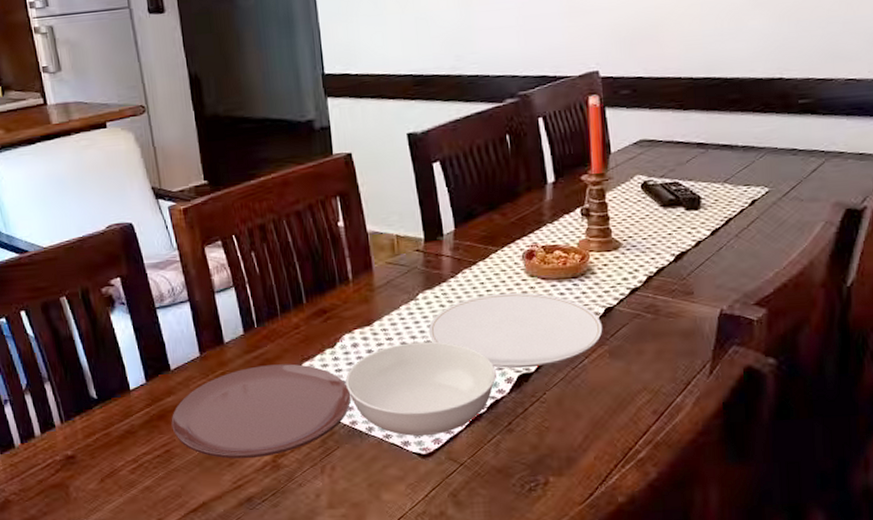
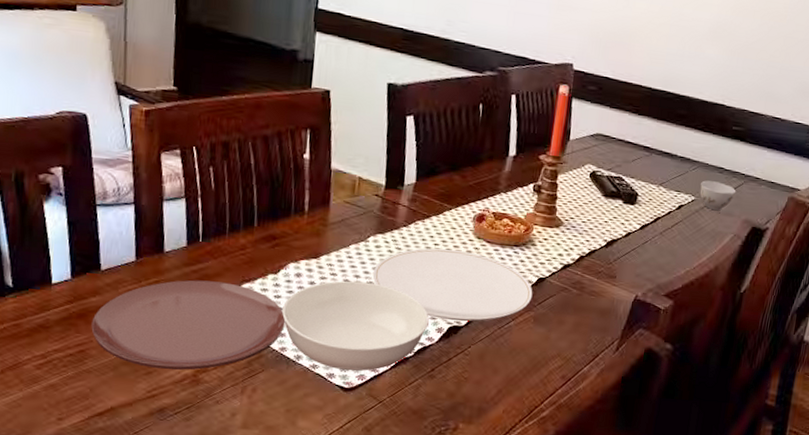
teacup: none [773,165,818,198] -> present [700,180,736,210]

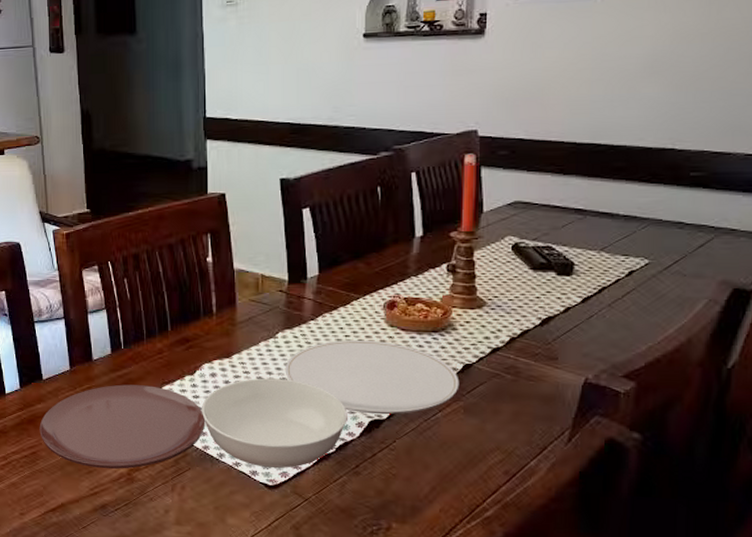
teacup: present [700,180,736,210] -> none [655,239,705,272]

